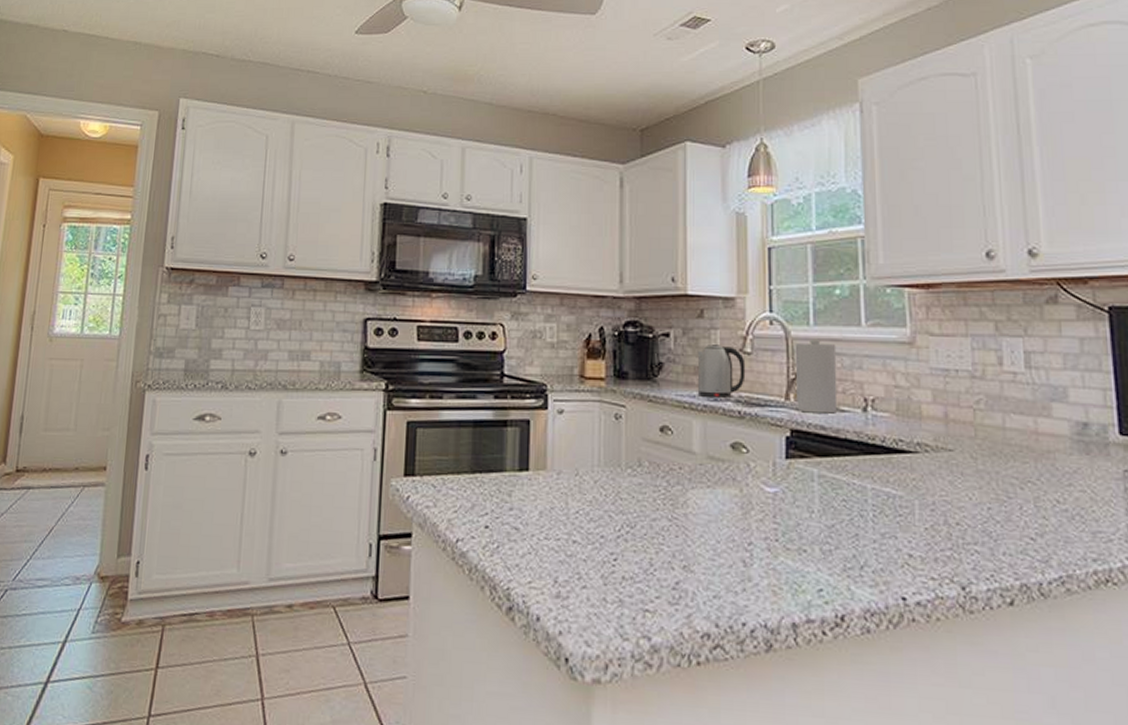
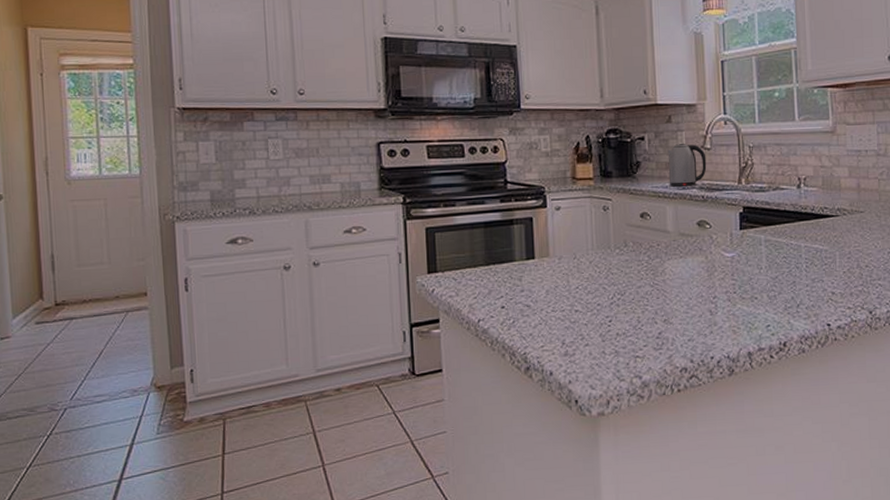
paper towel holder: present [794,340,838,414] -> none [744,134,779,193]

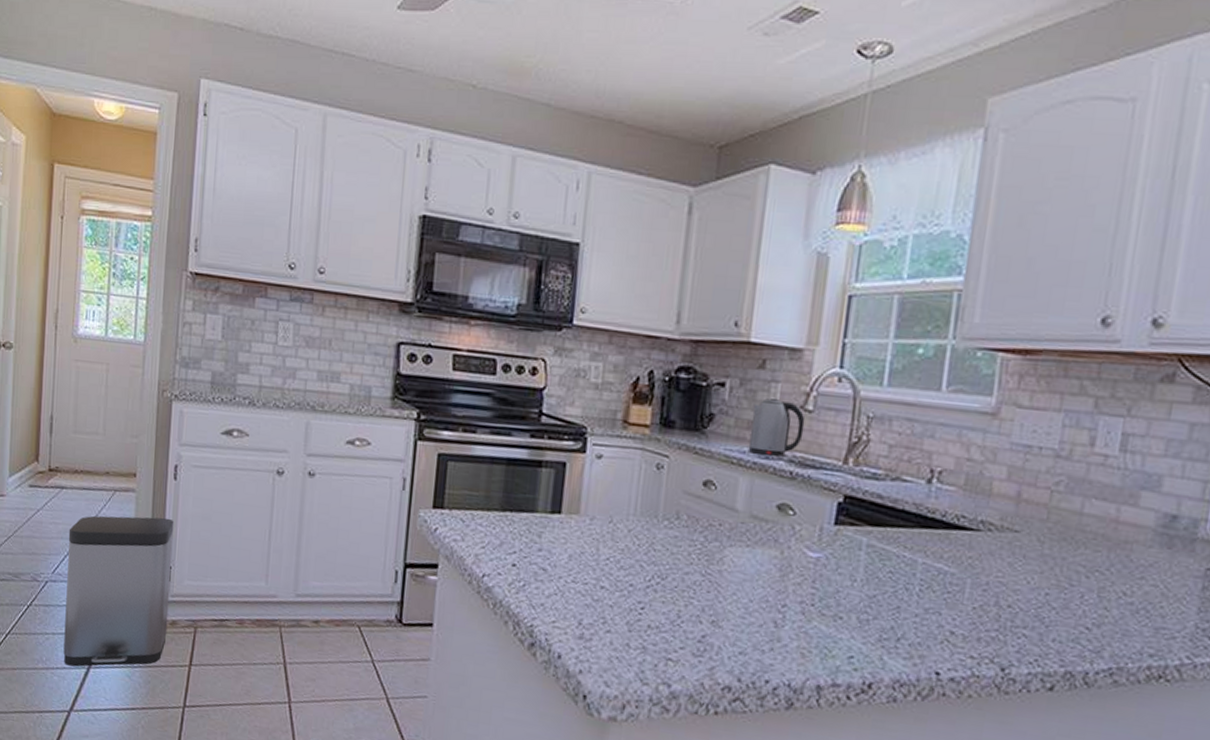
pedal bin: none [83,326,197,483] -> present [63,515,174,667]

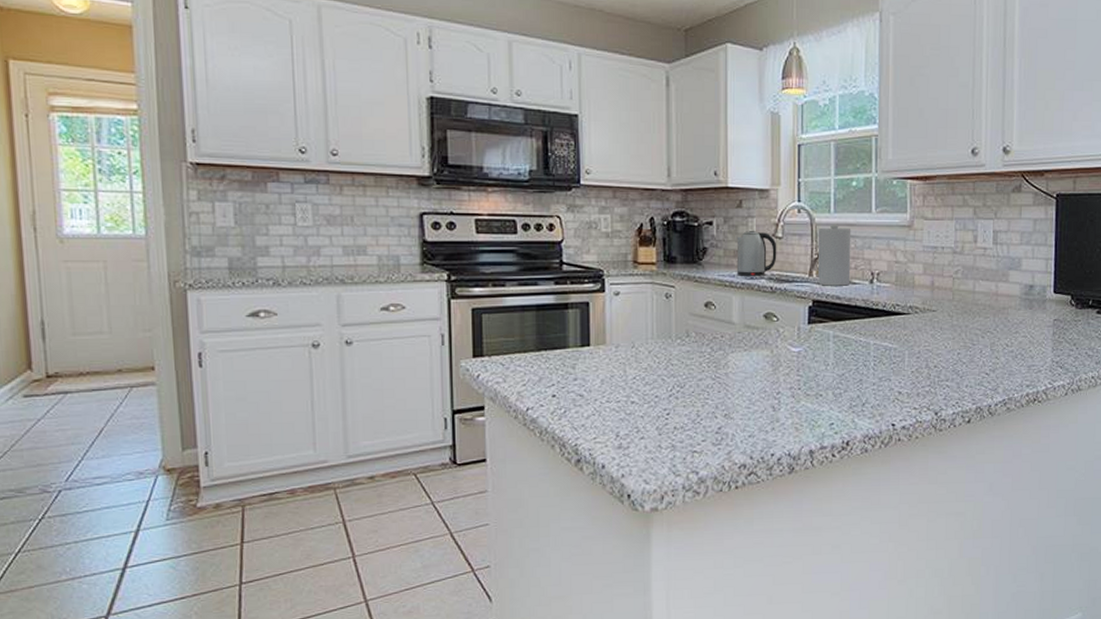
pedal bin: present [63,515,174,667] -> none [80,405,212,571]
paper towel holder: none [855,402,909,483] -> present [817,225,851,286]

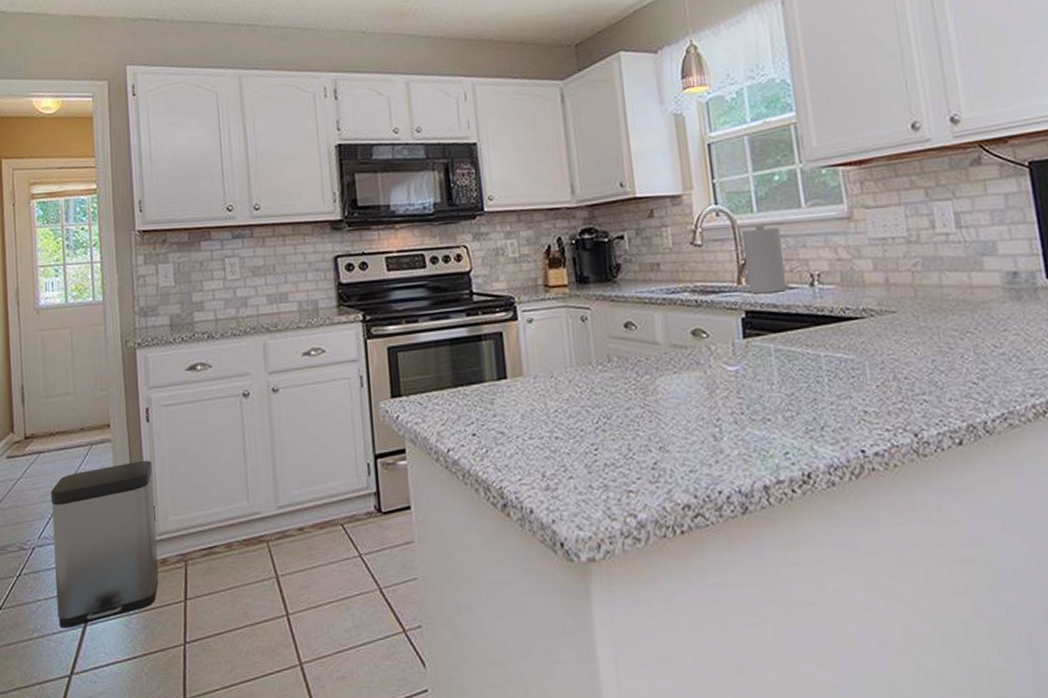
pedal bin: none [80,405,212,571] -> present [50,460,159,628]
kettle: present [736,231,777,276] -> none [651,241,699,291]

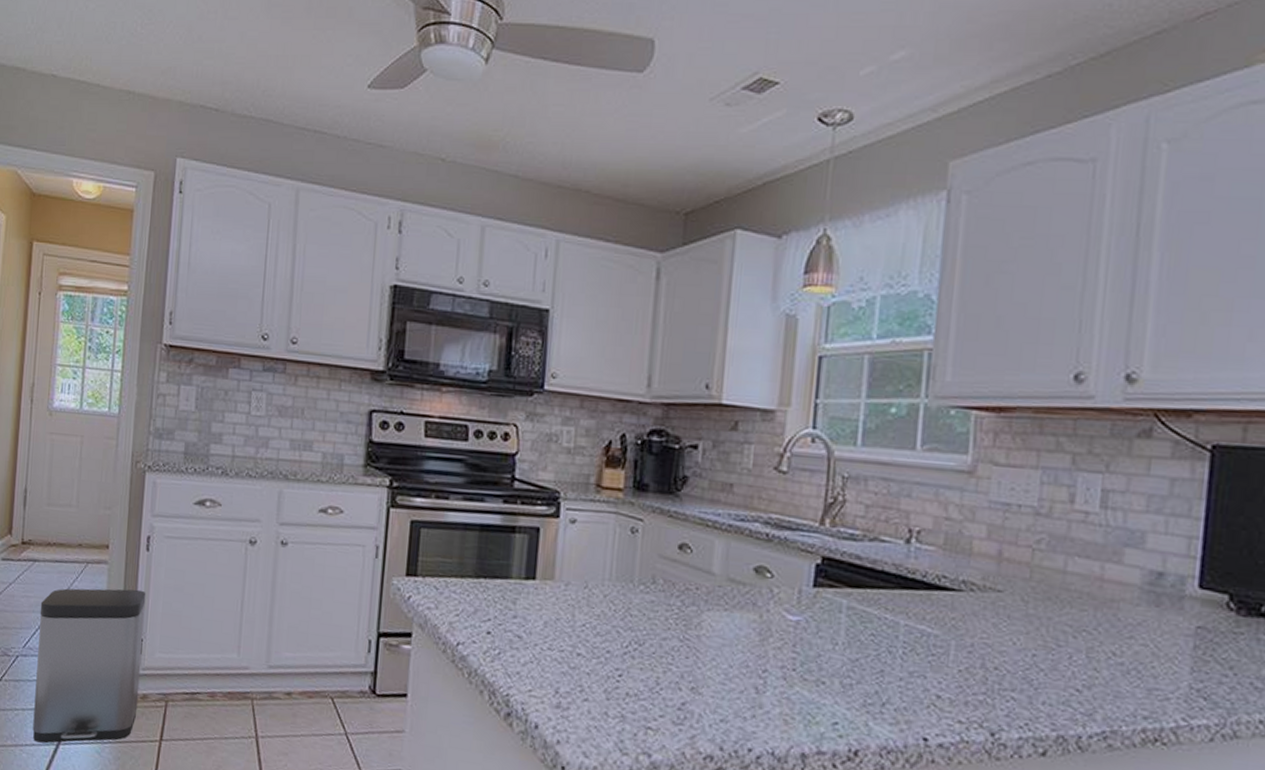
paper towel holder: present [741,225,787,294] -> none [832,462,885,543]

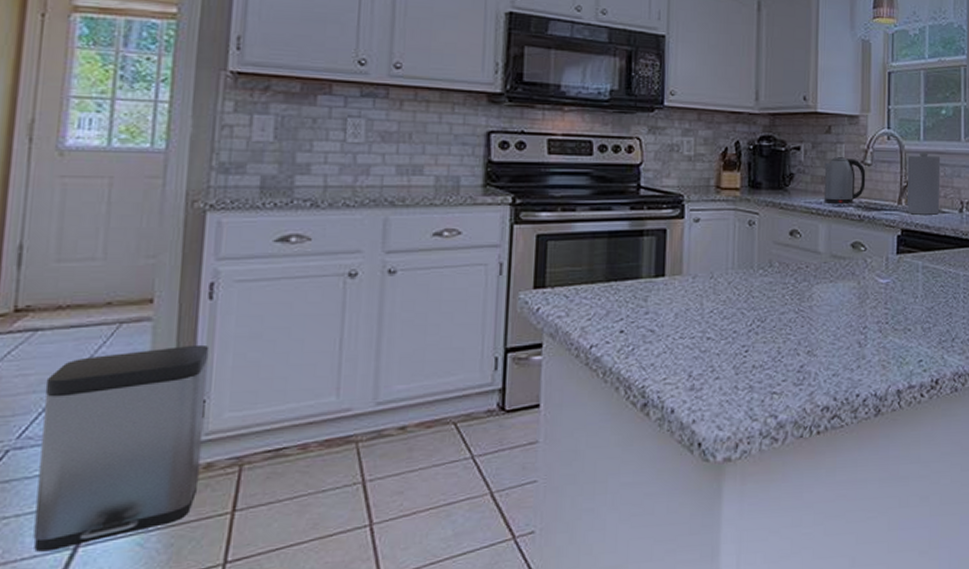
kettle: none [722,460,780,519] -> present [823,157,866,204]
paper towel holder: none [832,462,885,543] -> present [907,153,941,215]

